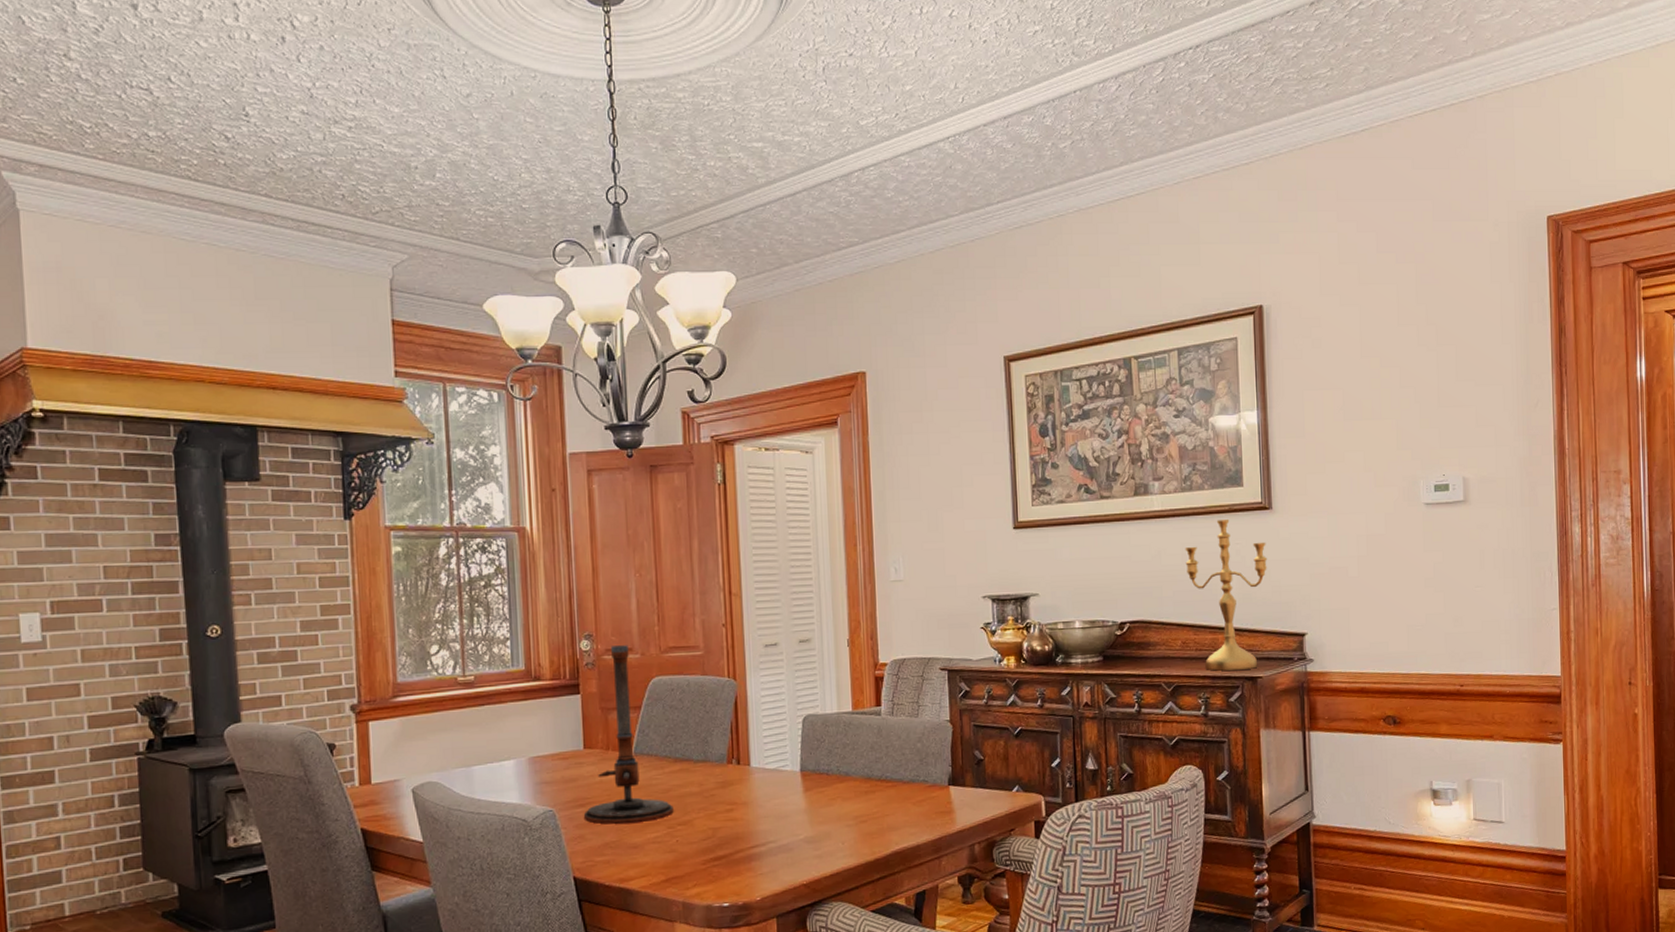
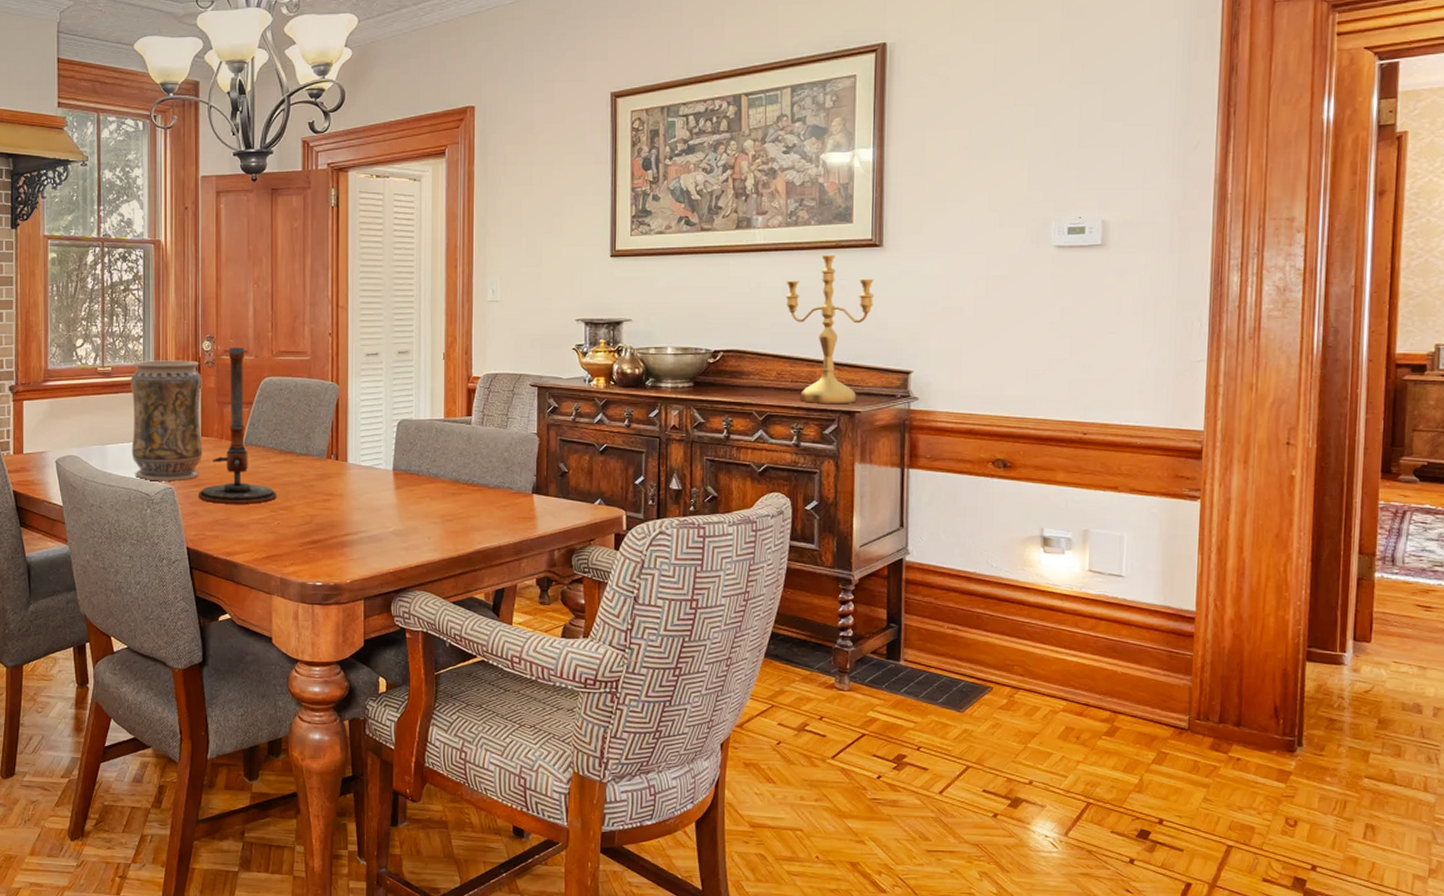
vase: none [498,663,587,805] -> present [131,360,202,482]

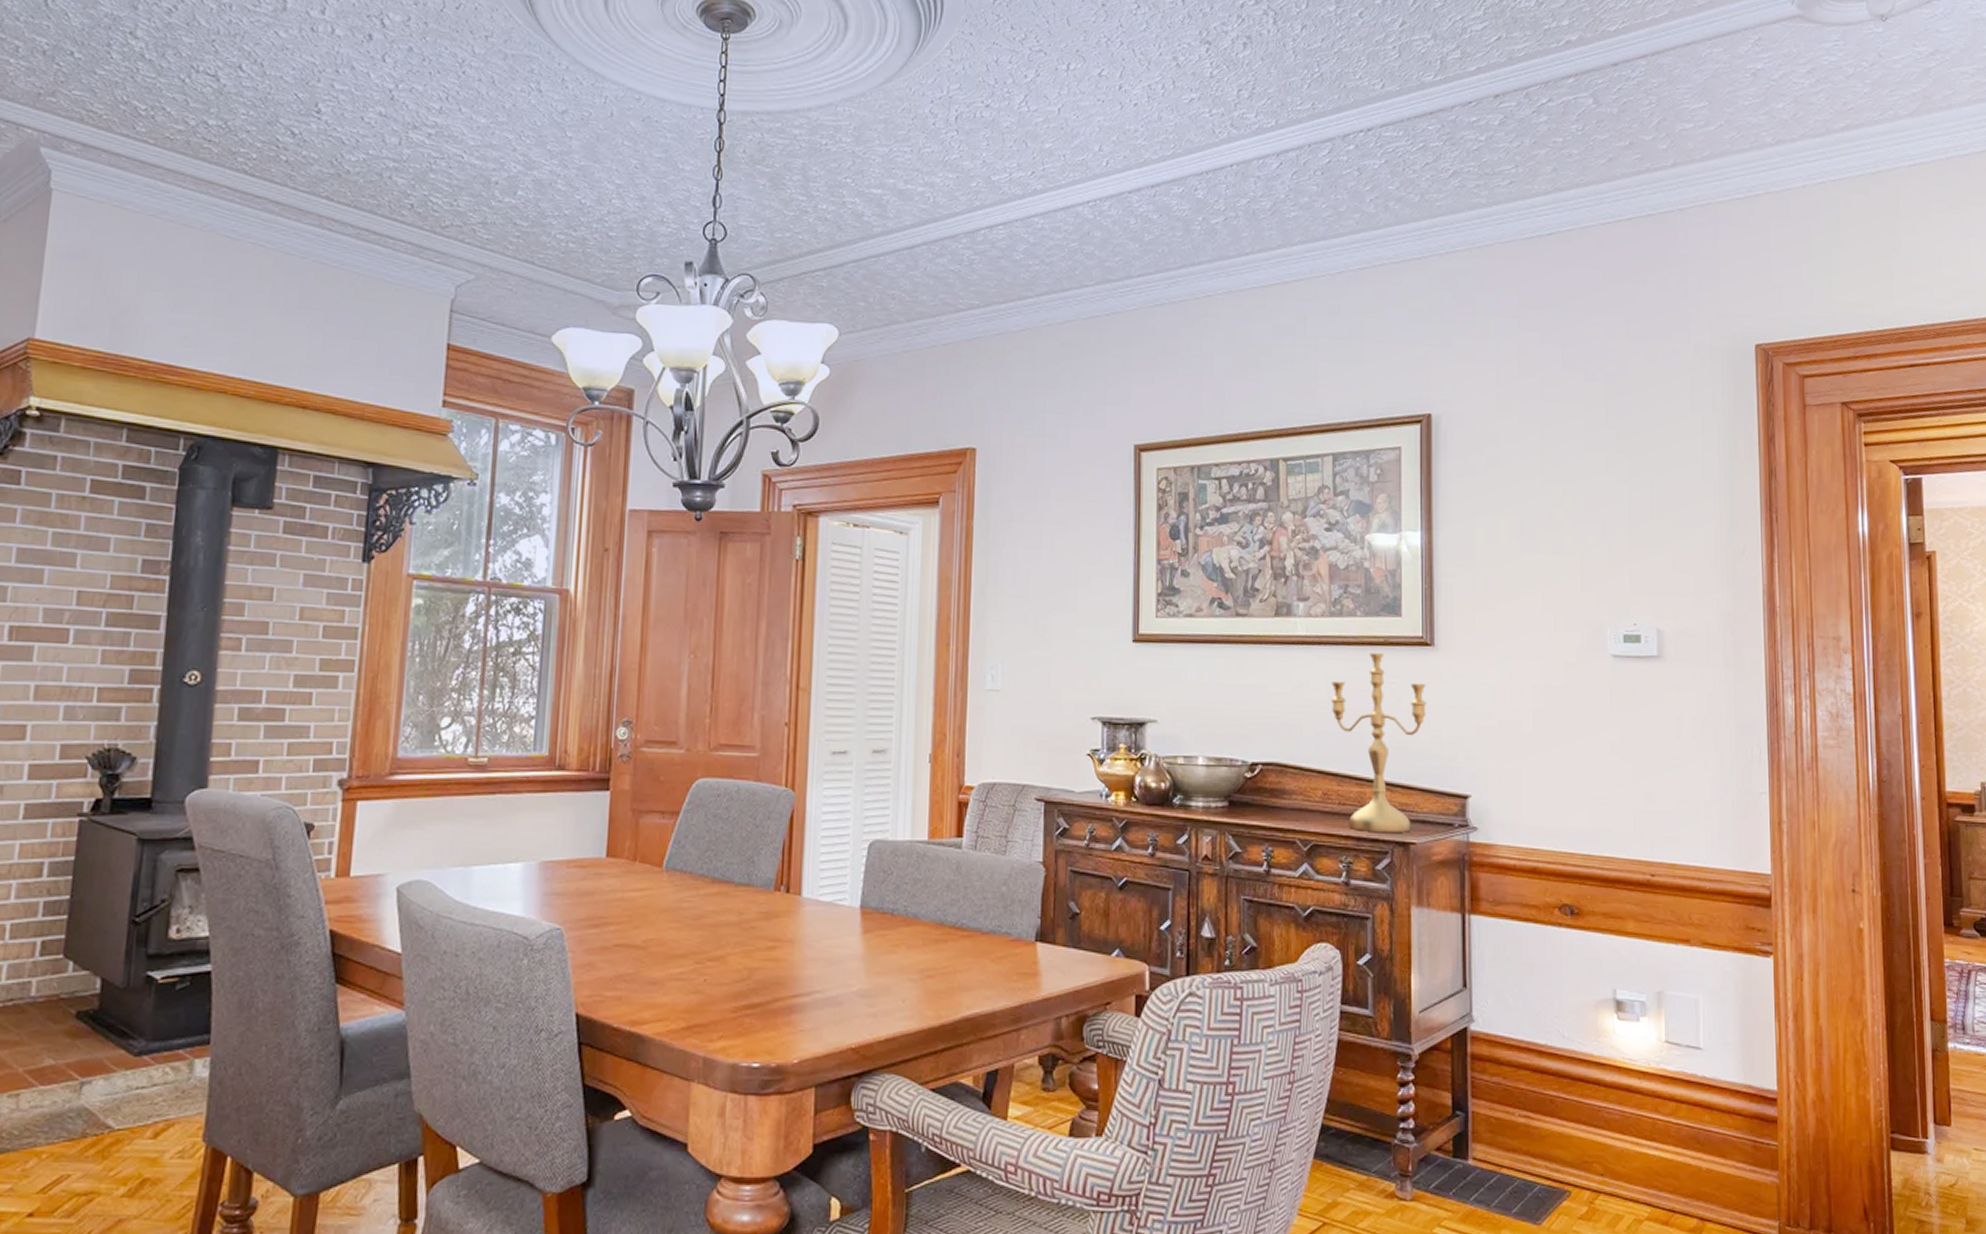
vase: present [131,360,202,482] -> none [507,749,613,920]
candlestick: present [198,348,277,504] -> none [596,737,705,953]

